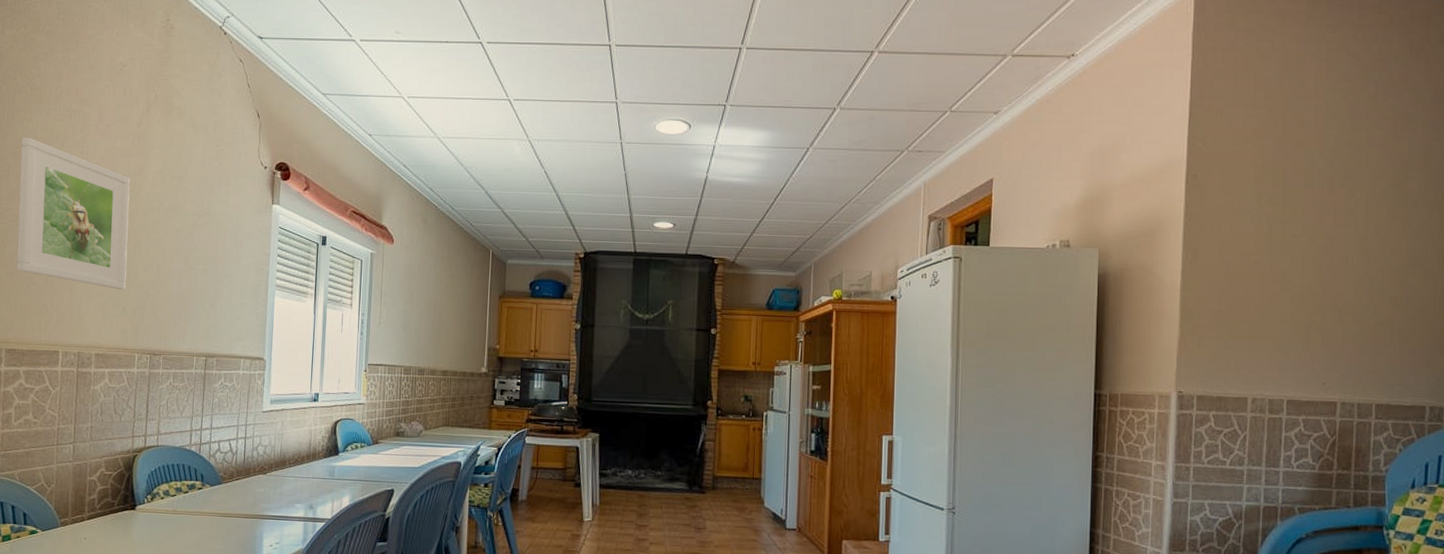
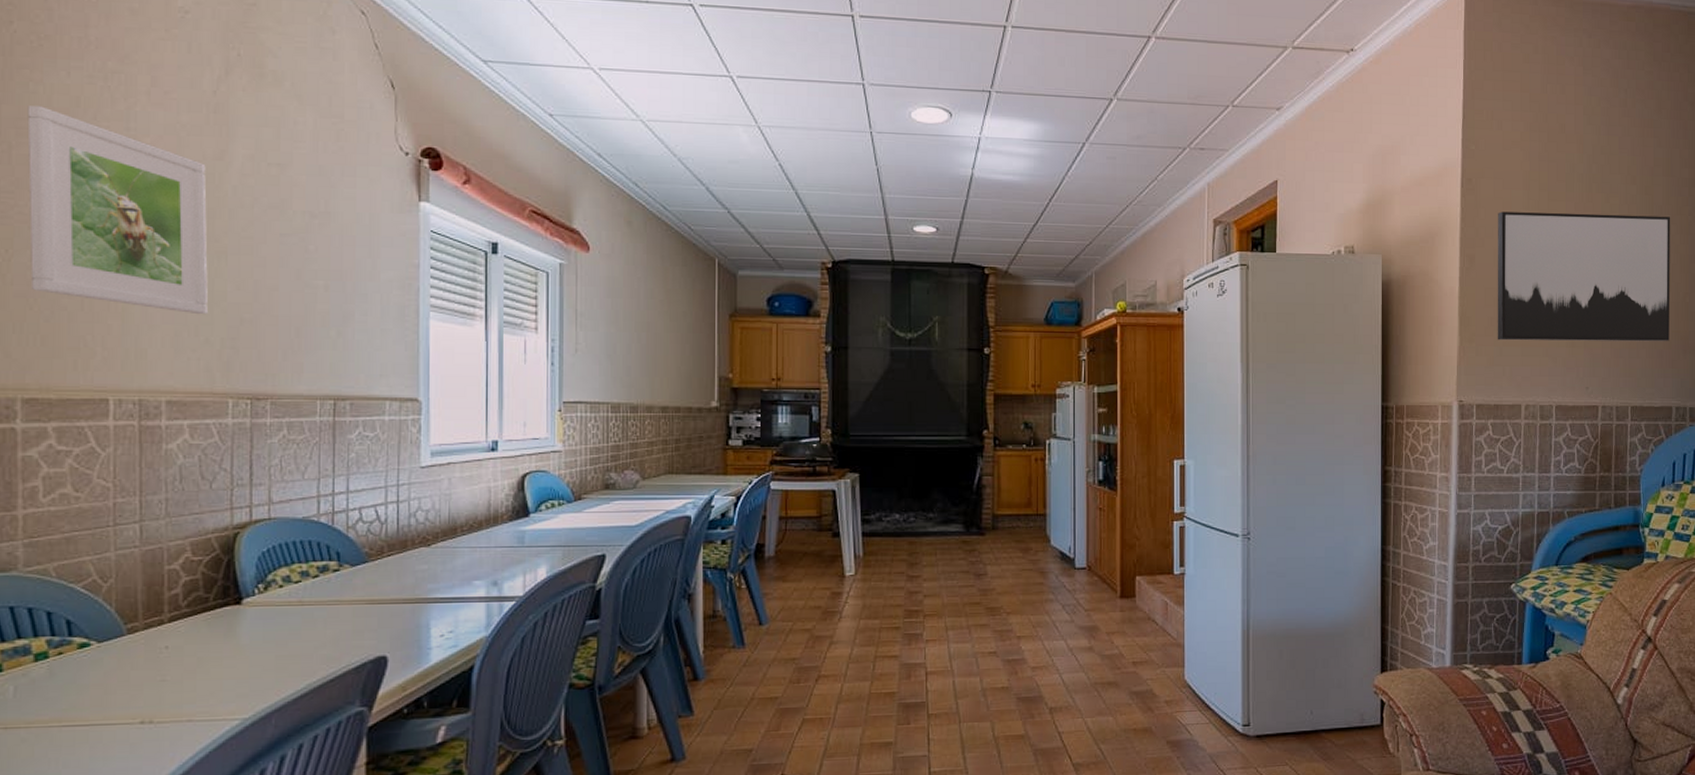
wall art: none [1222,206,1427,339] -> present [1497,211,1670,342]

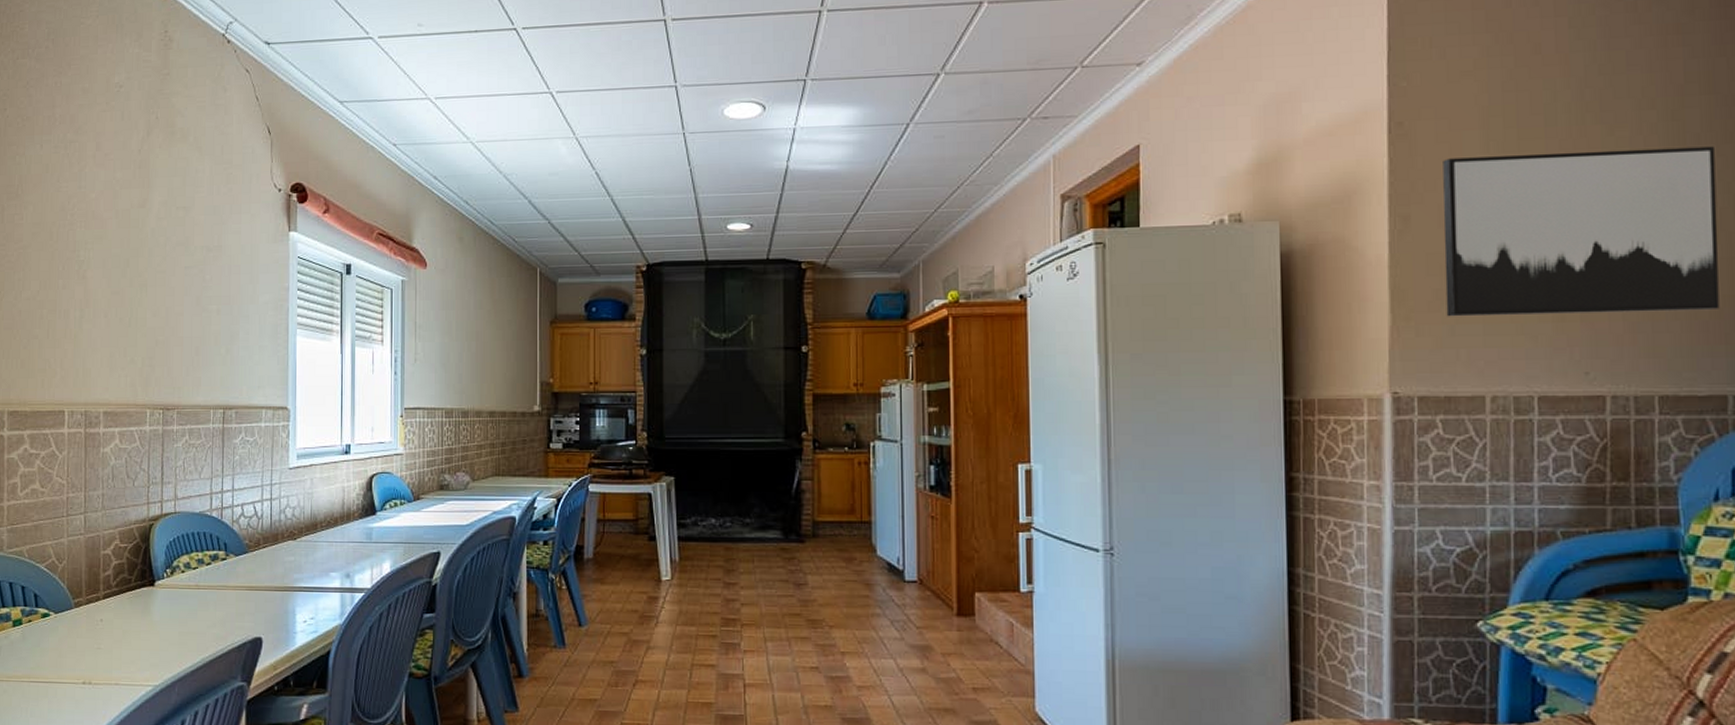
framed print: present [27,106,208,315] -> none [14,174,134,339]

